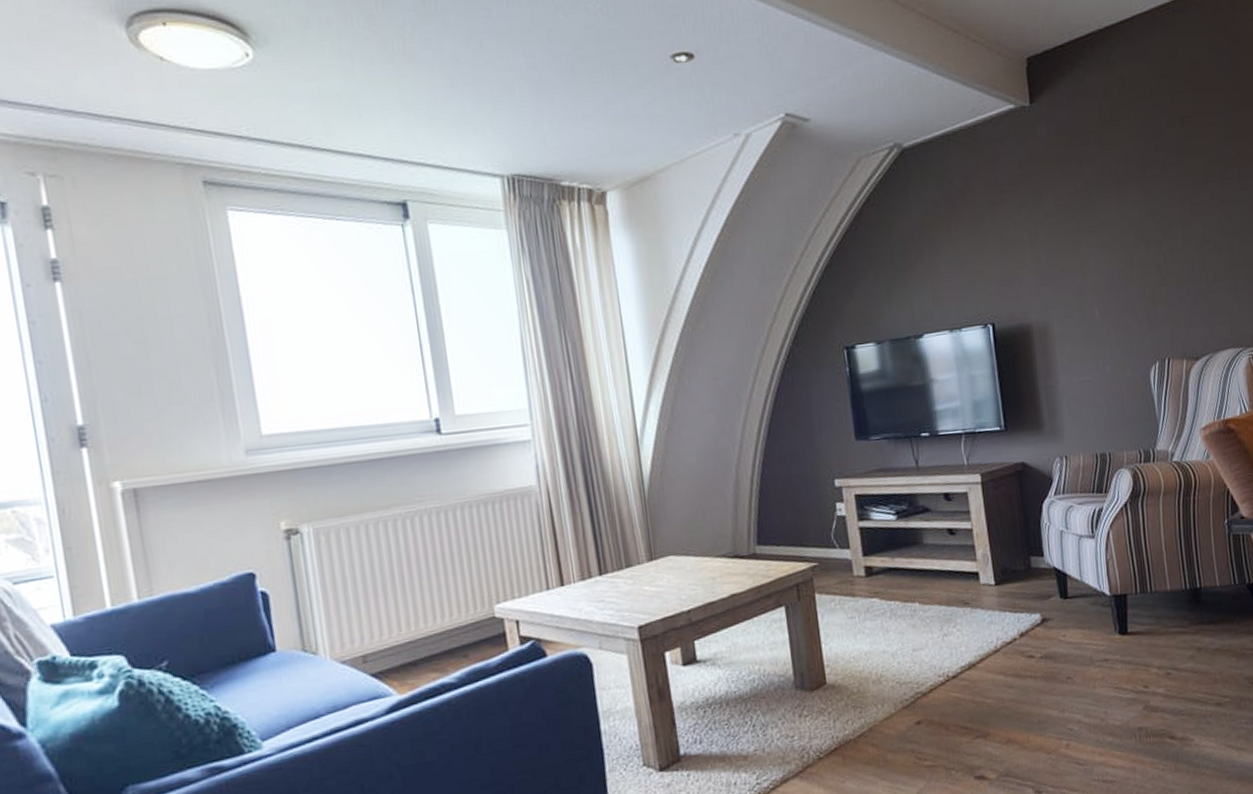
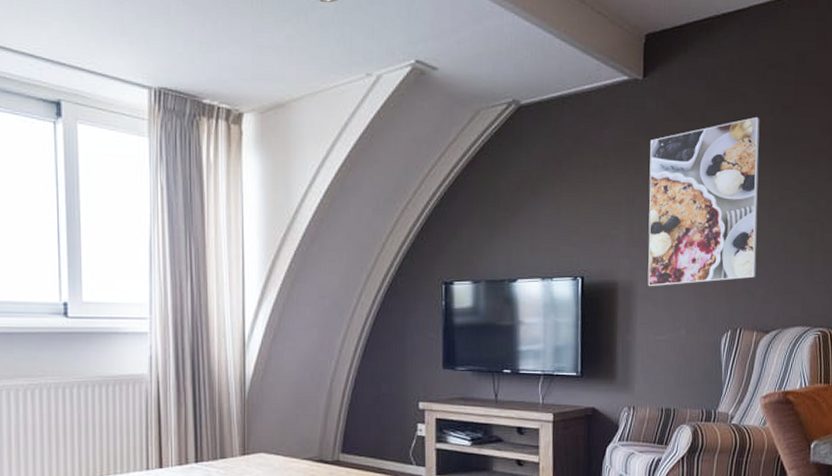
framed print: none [1047,131,1178,326] -> present [647,116,760,287]

